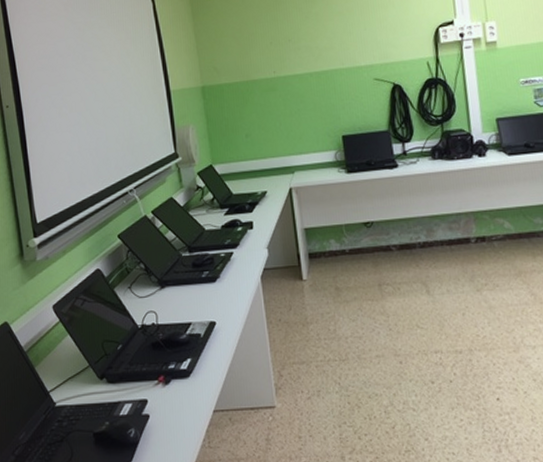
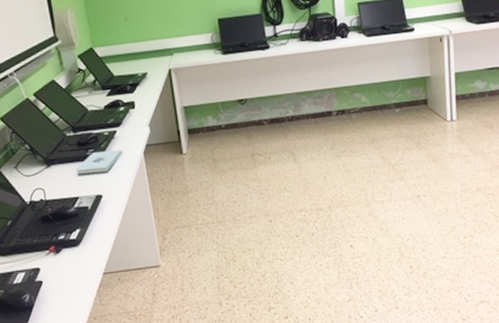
notepad: none [189,273,238,299] -> present [75,150,122,175]

